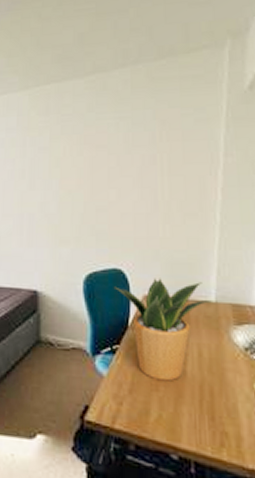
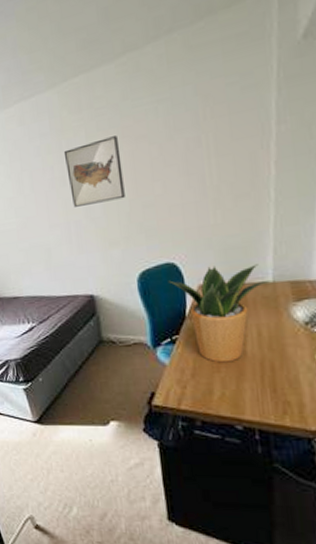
wall art: none [27,141,81,200] -> present [63,135,125,207]

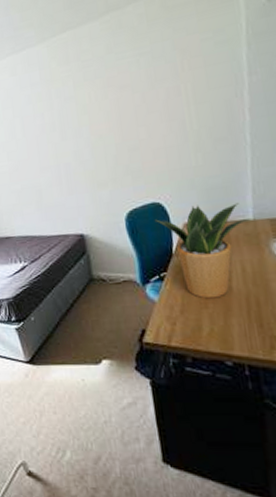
wall art: present [63,135,125,207] -> none [53,85,112,151]

